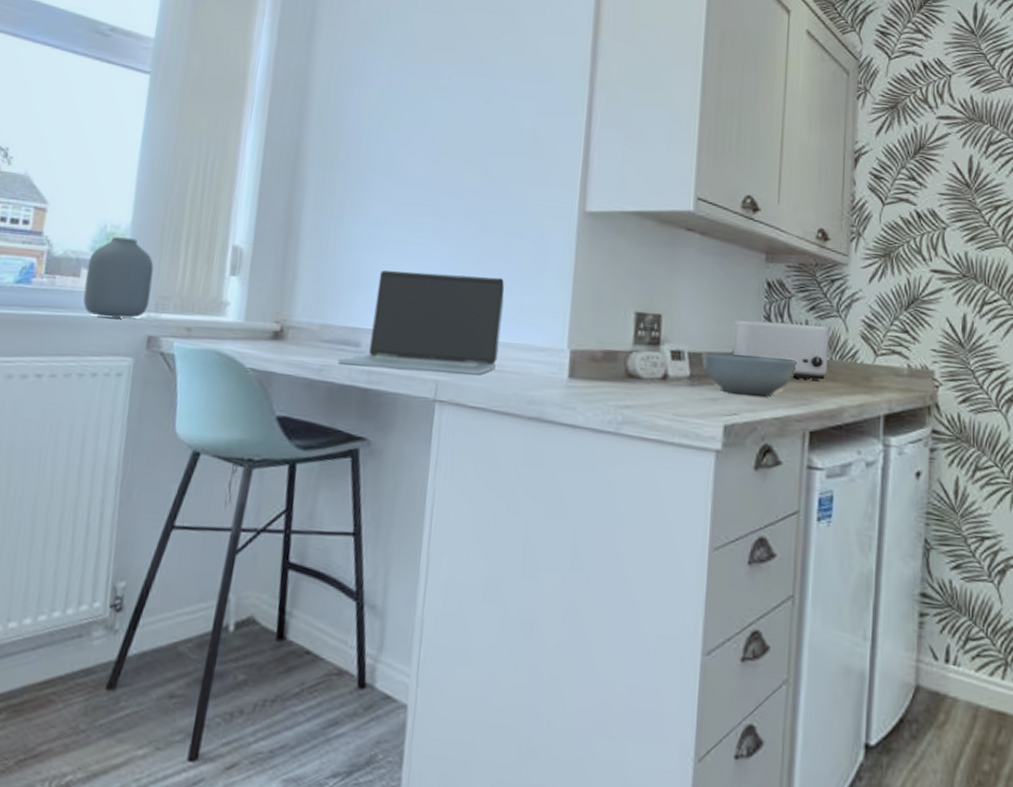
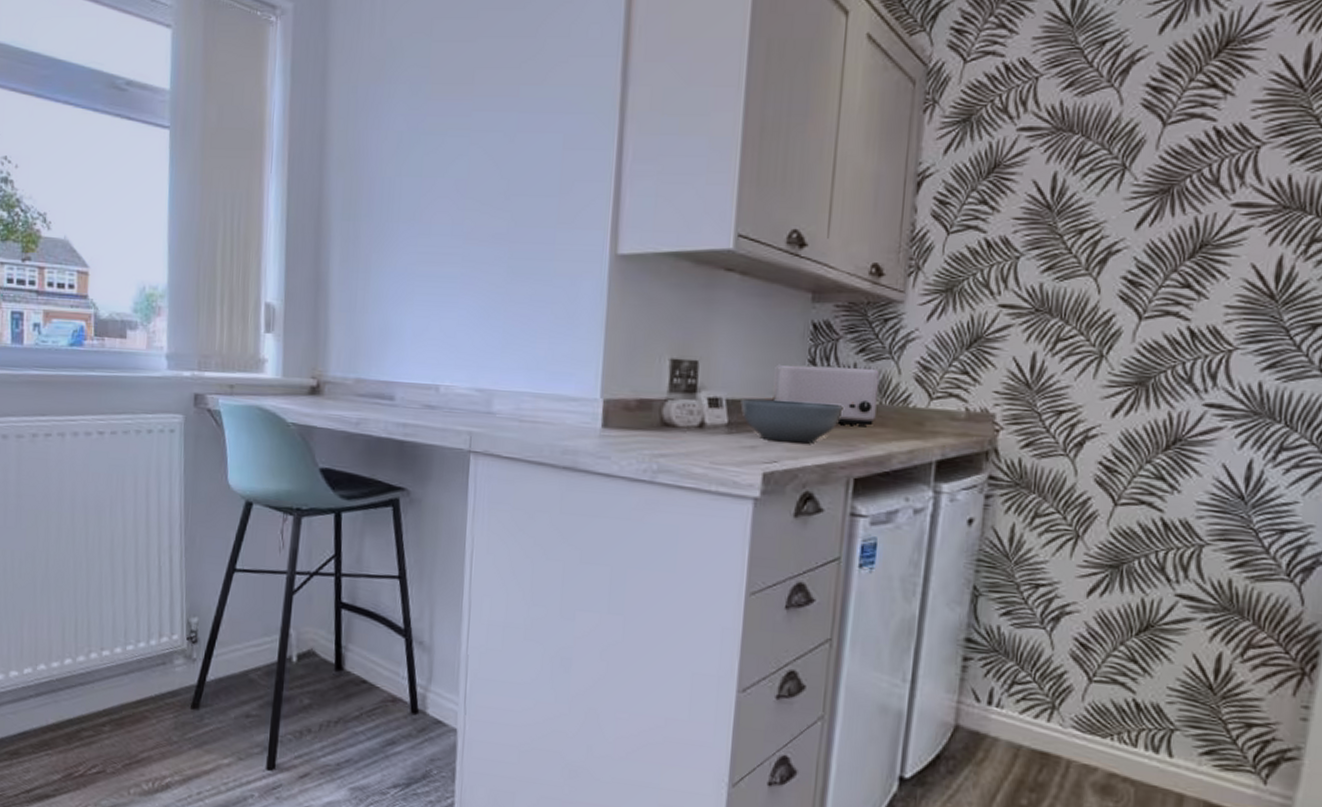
vase: present [83,237,154,319] -> none [131,298,194,378]
laptop: present [337,270,504,375] -> none [374,323,534,426]

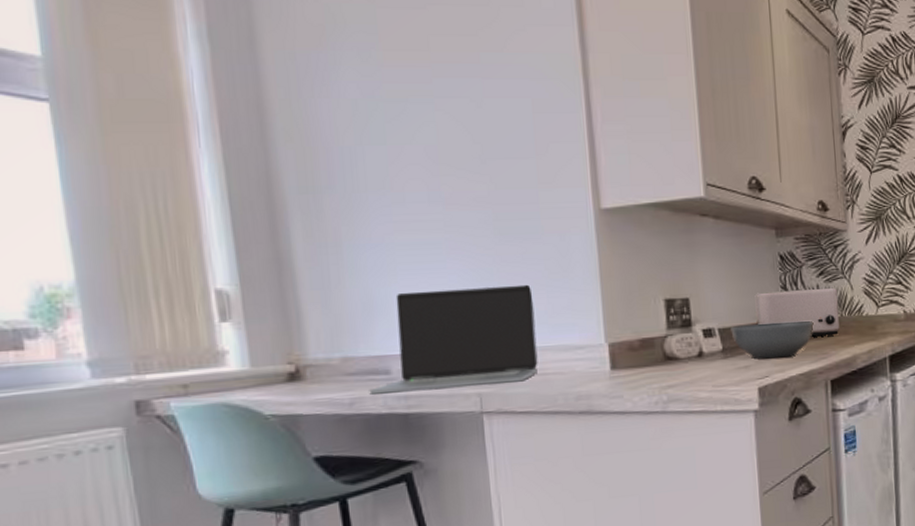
laptop: none [374,323,534,426] -> present [369,286,537,395]

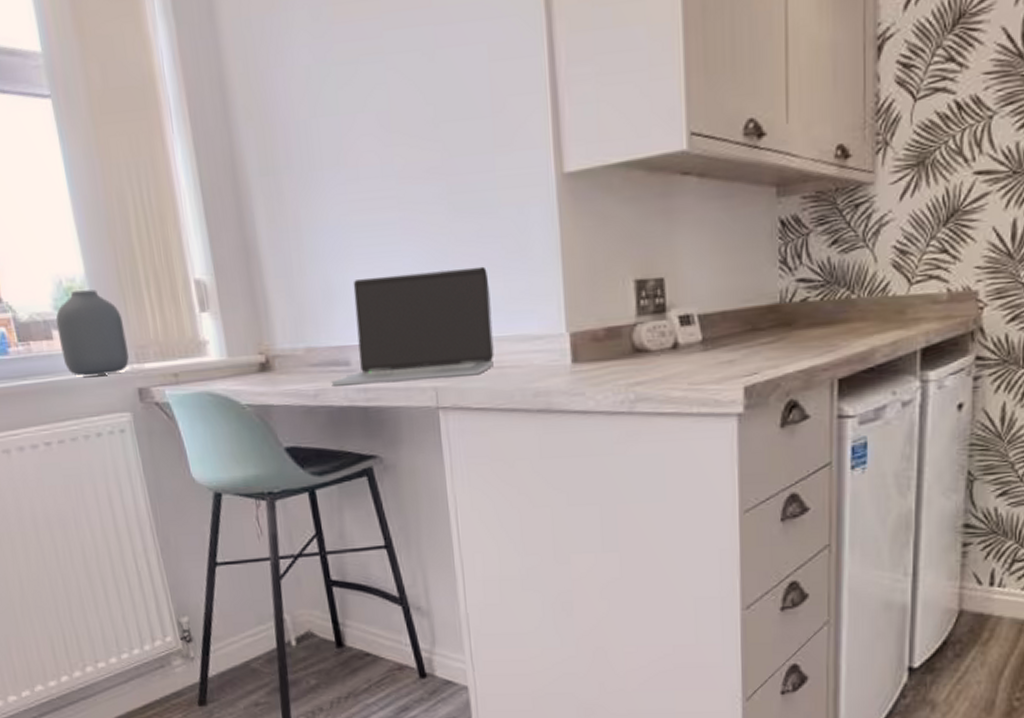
vase: none [30,297,126,390] -> present [55,289,129,377]
bowl: present [730,320,814,359] -> none [713,303,820,352]
toaster: present [756,287,840,337] -> none [747,259,856,324]

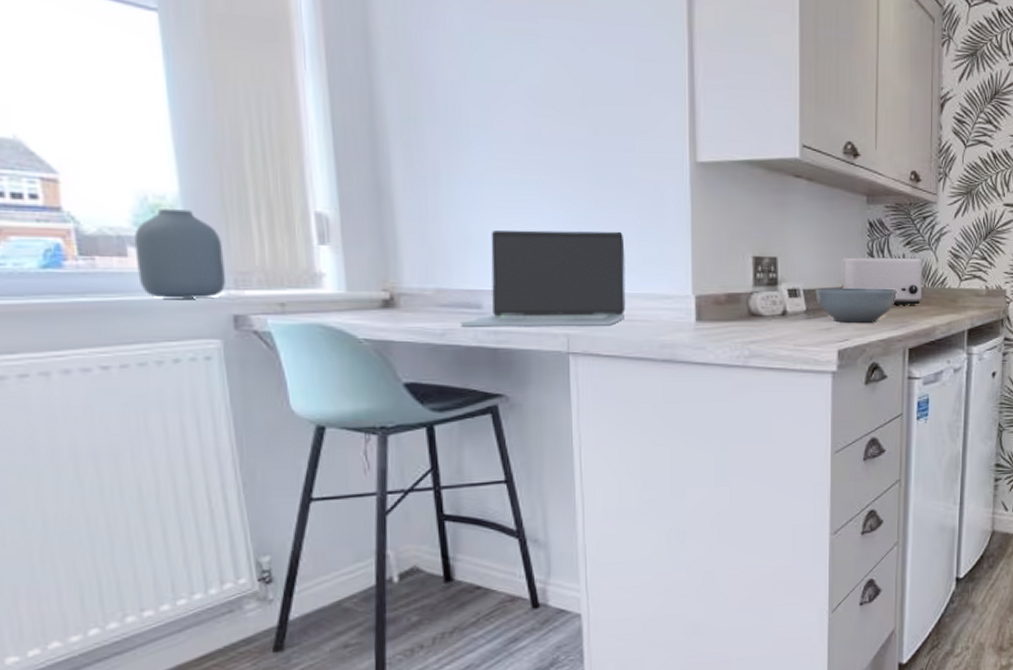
bowl: none [713,303,820,352] -> present [815,287,897,323]
toaster: none [747,259,856,324] -> present [842,257,923,305]

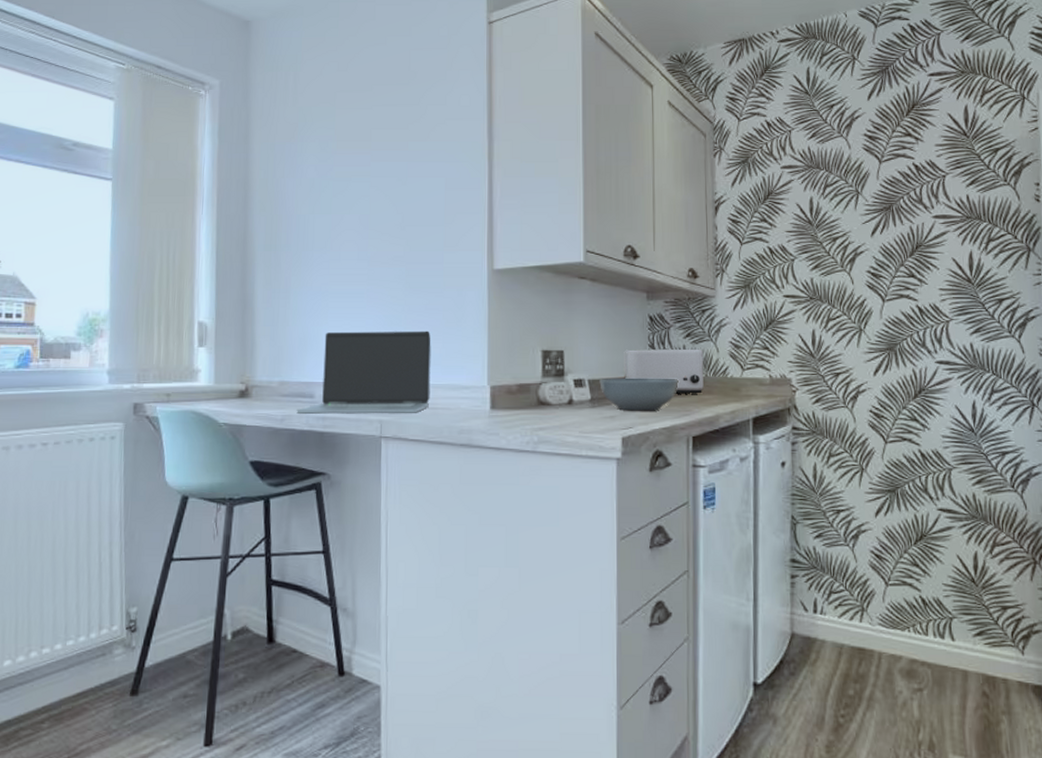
vase: present [134,209,225,299] -> none [75,322,133,390]

